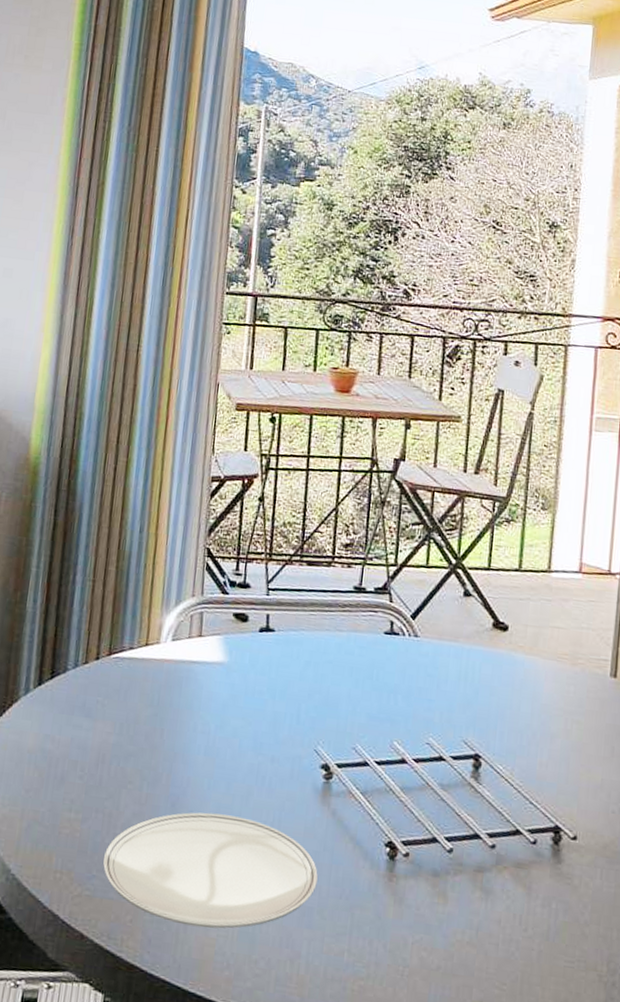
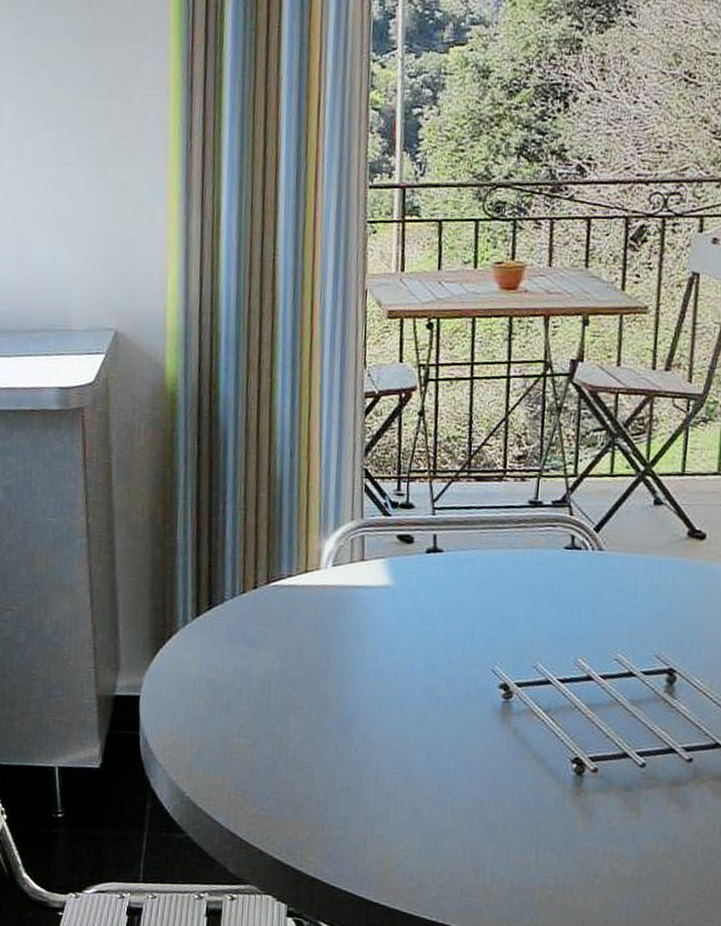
plate: present [103,812,318,929] -> none [277,734,500,844]

